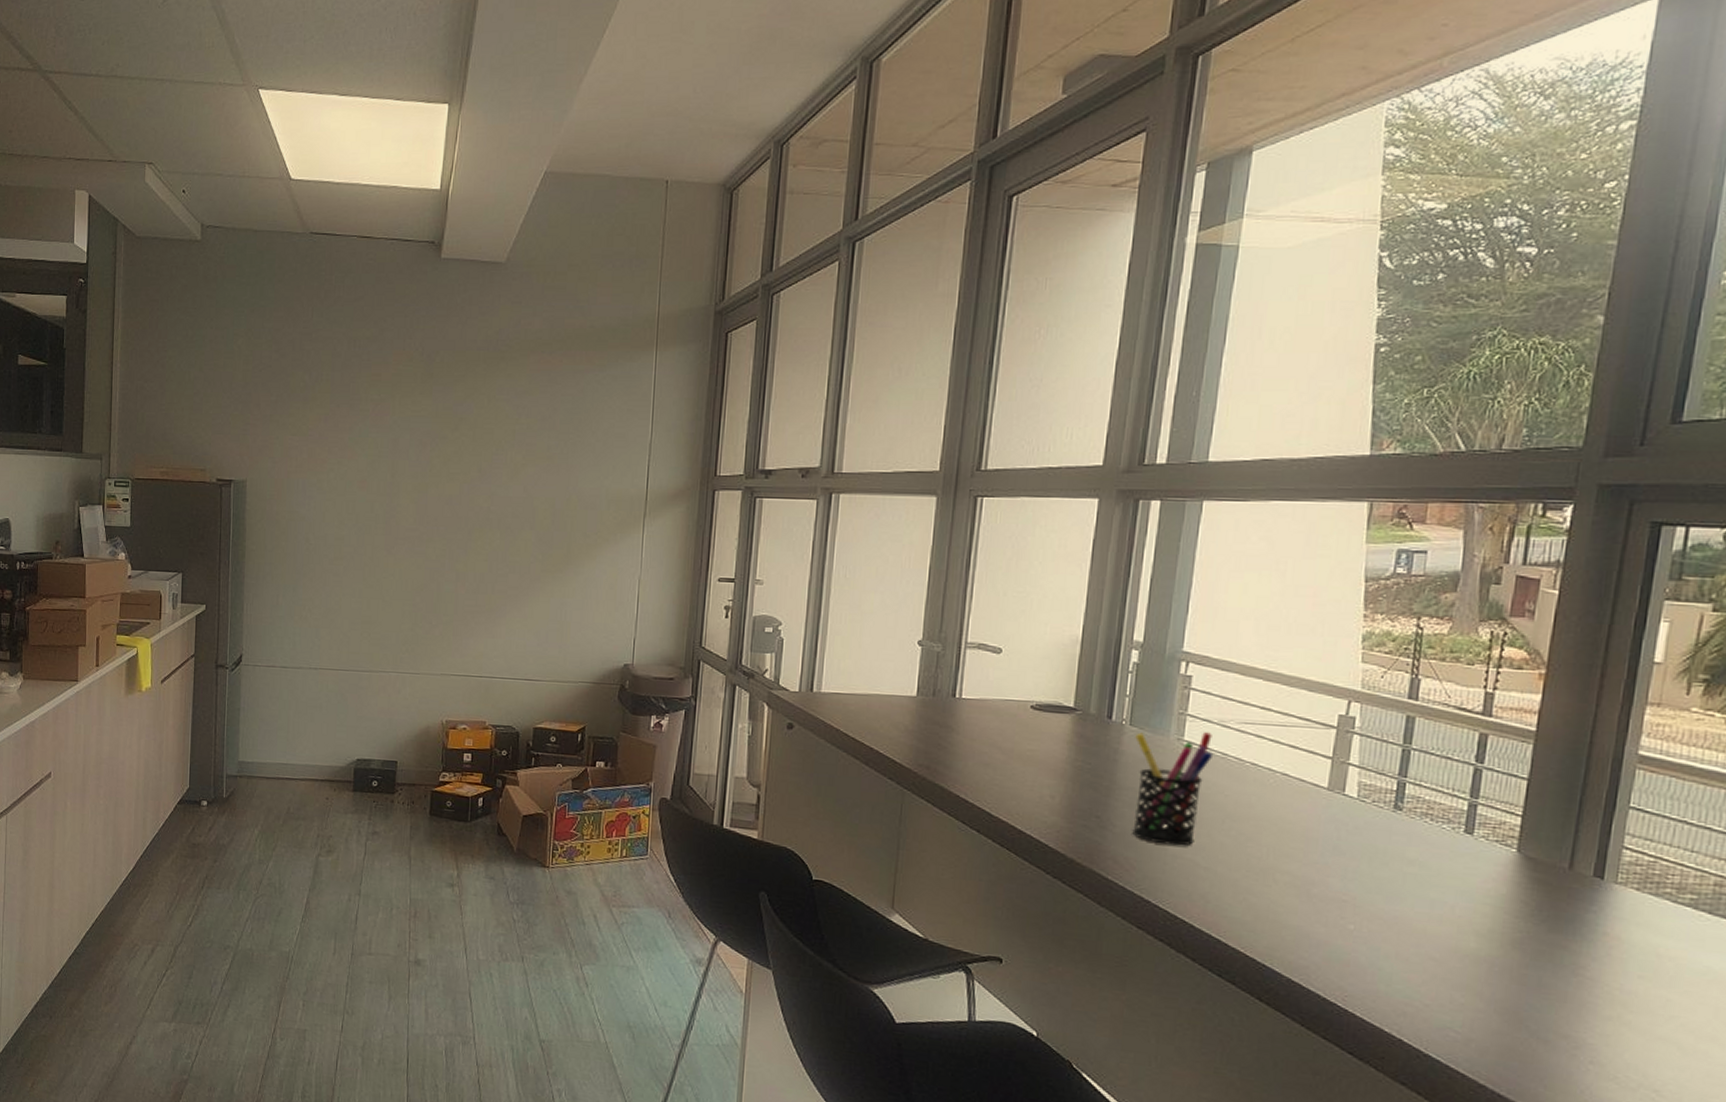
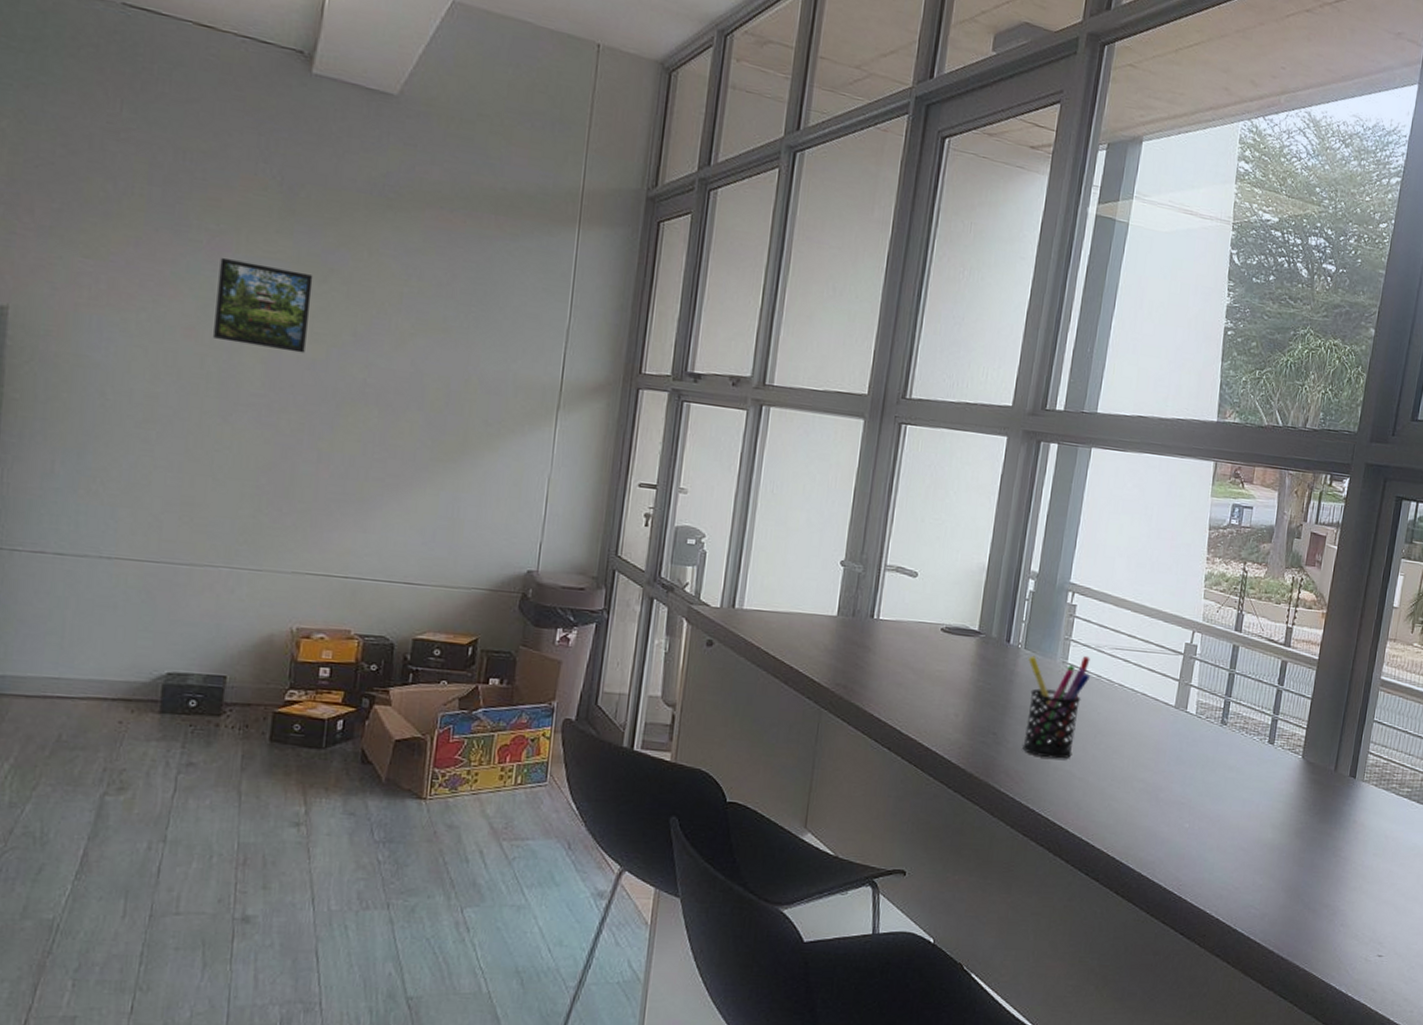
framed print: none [379,422,448,491] -> present [213,258,313,354]

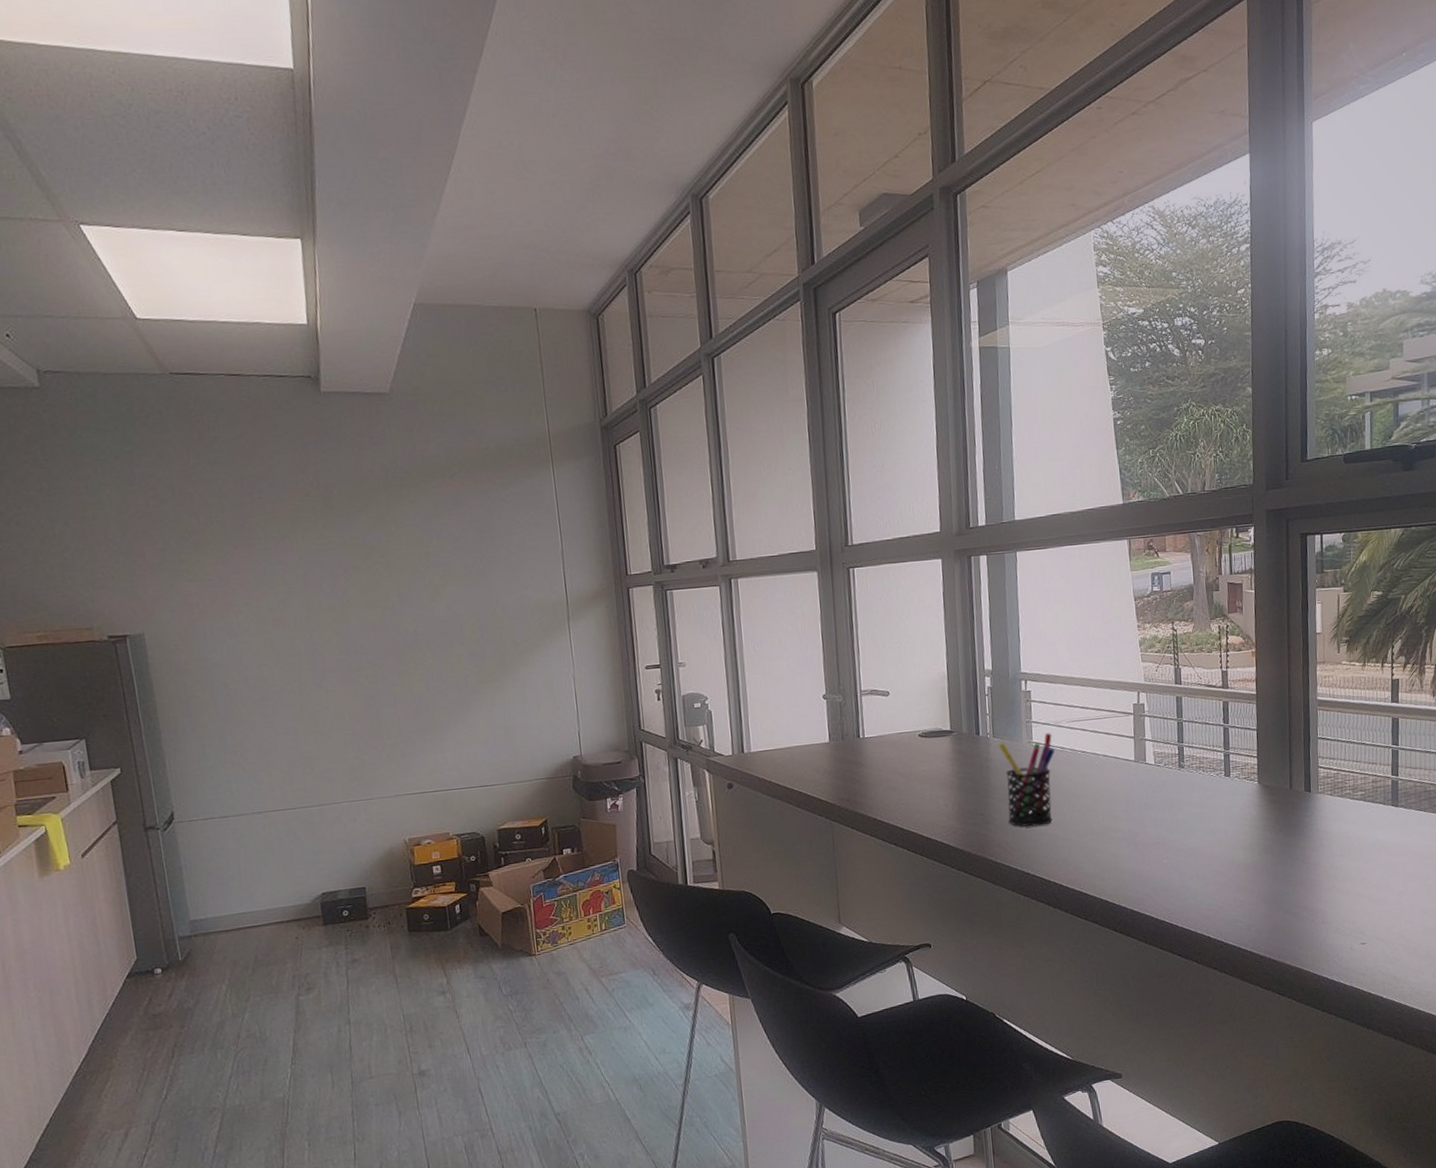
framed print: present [213,258,313,354] -> none [287,554,366,624]

